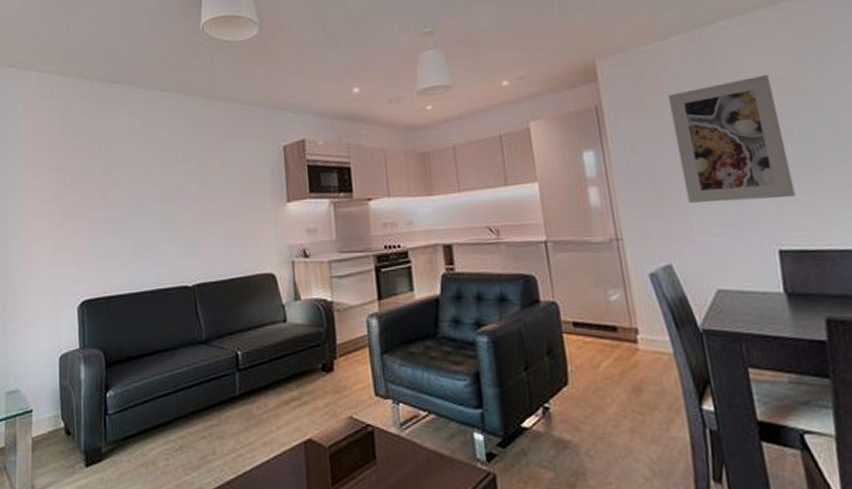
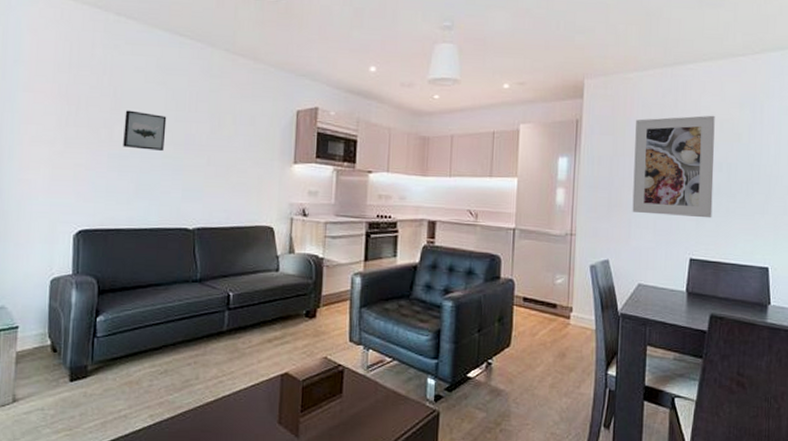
wall art: none [116,171,157,210] -> present [123,110,167,151]

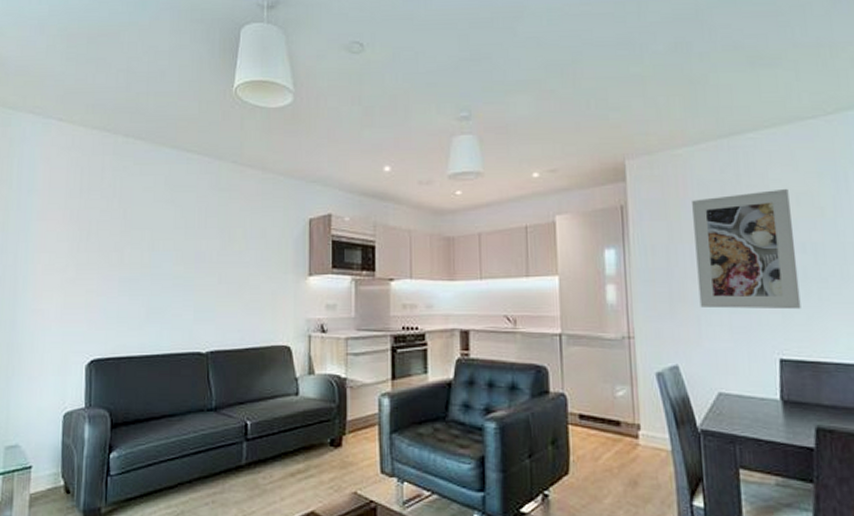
wall art: present [123,110,167,151] -> none [133,231,176,271]

